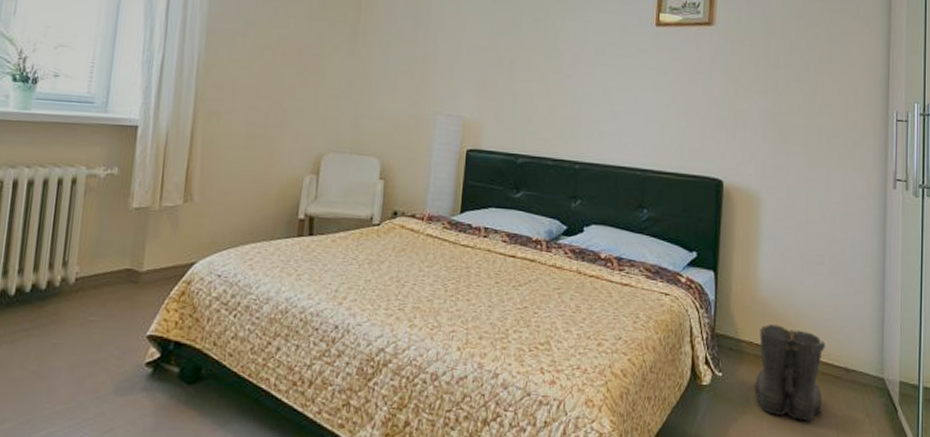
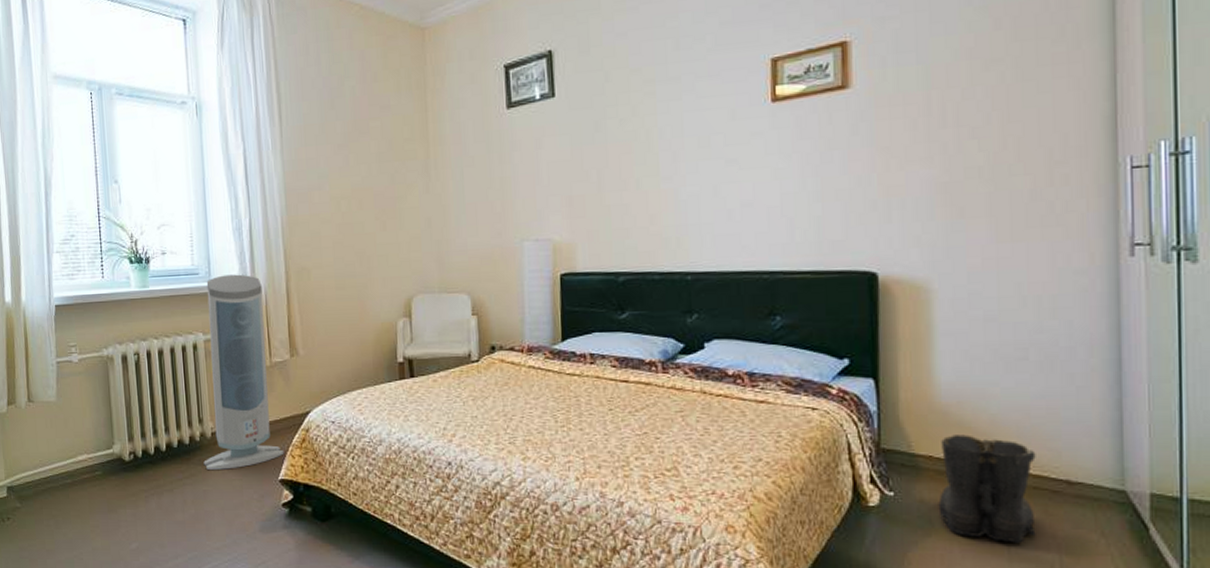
air purifier: none [59,107,165,321] -> present [203,274,284,470]

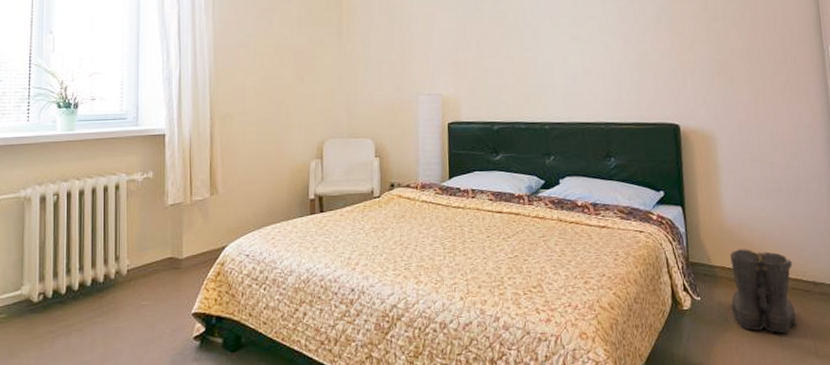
air purifier: present [203,274,284,470] -> none [117,119,199,307]

